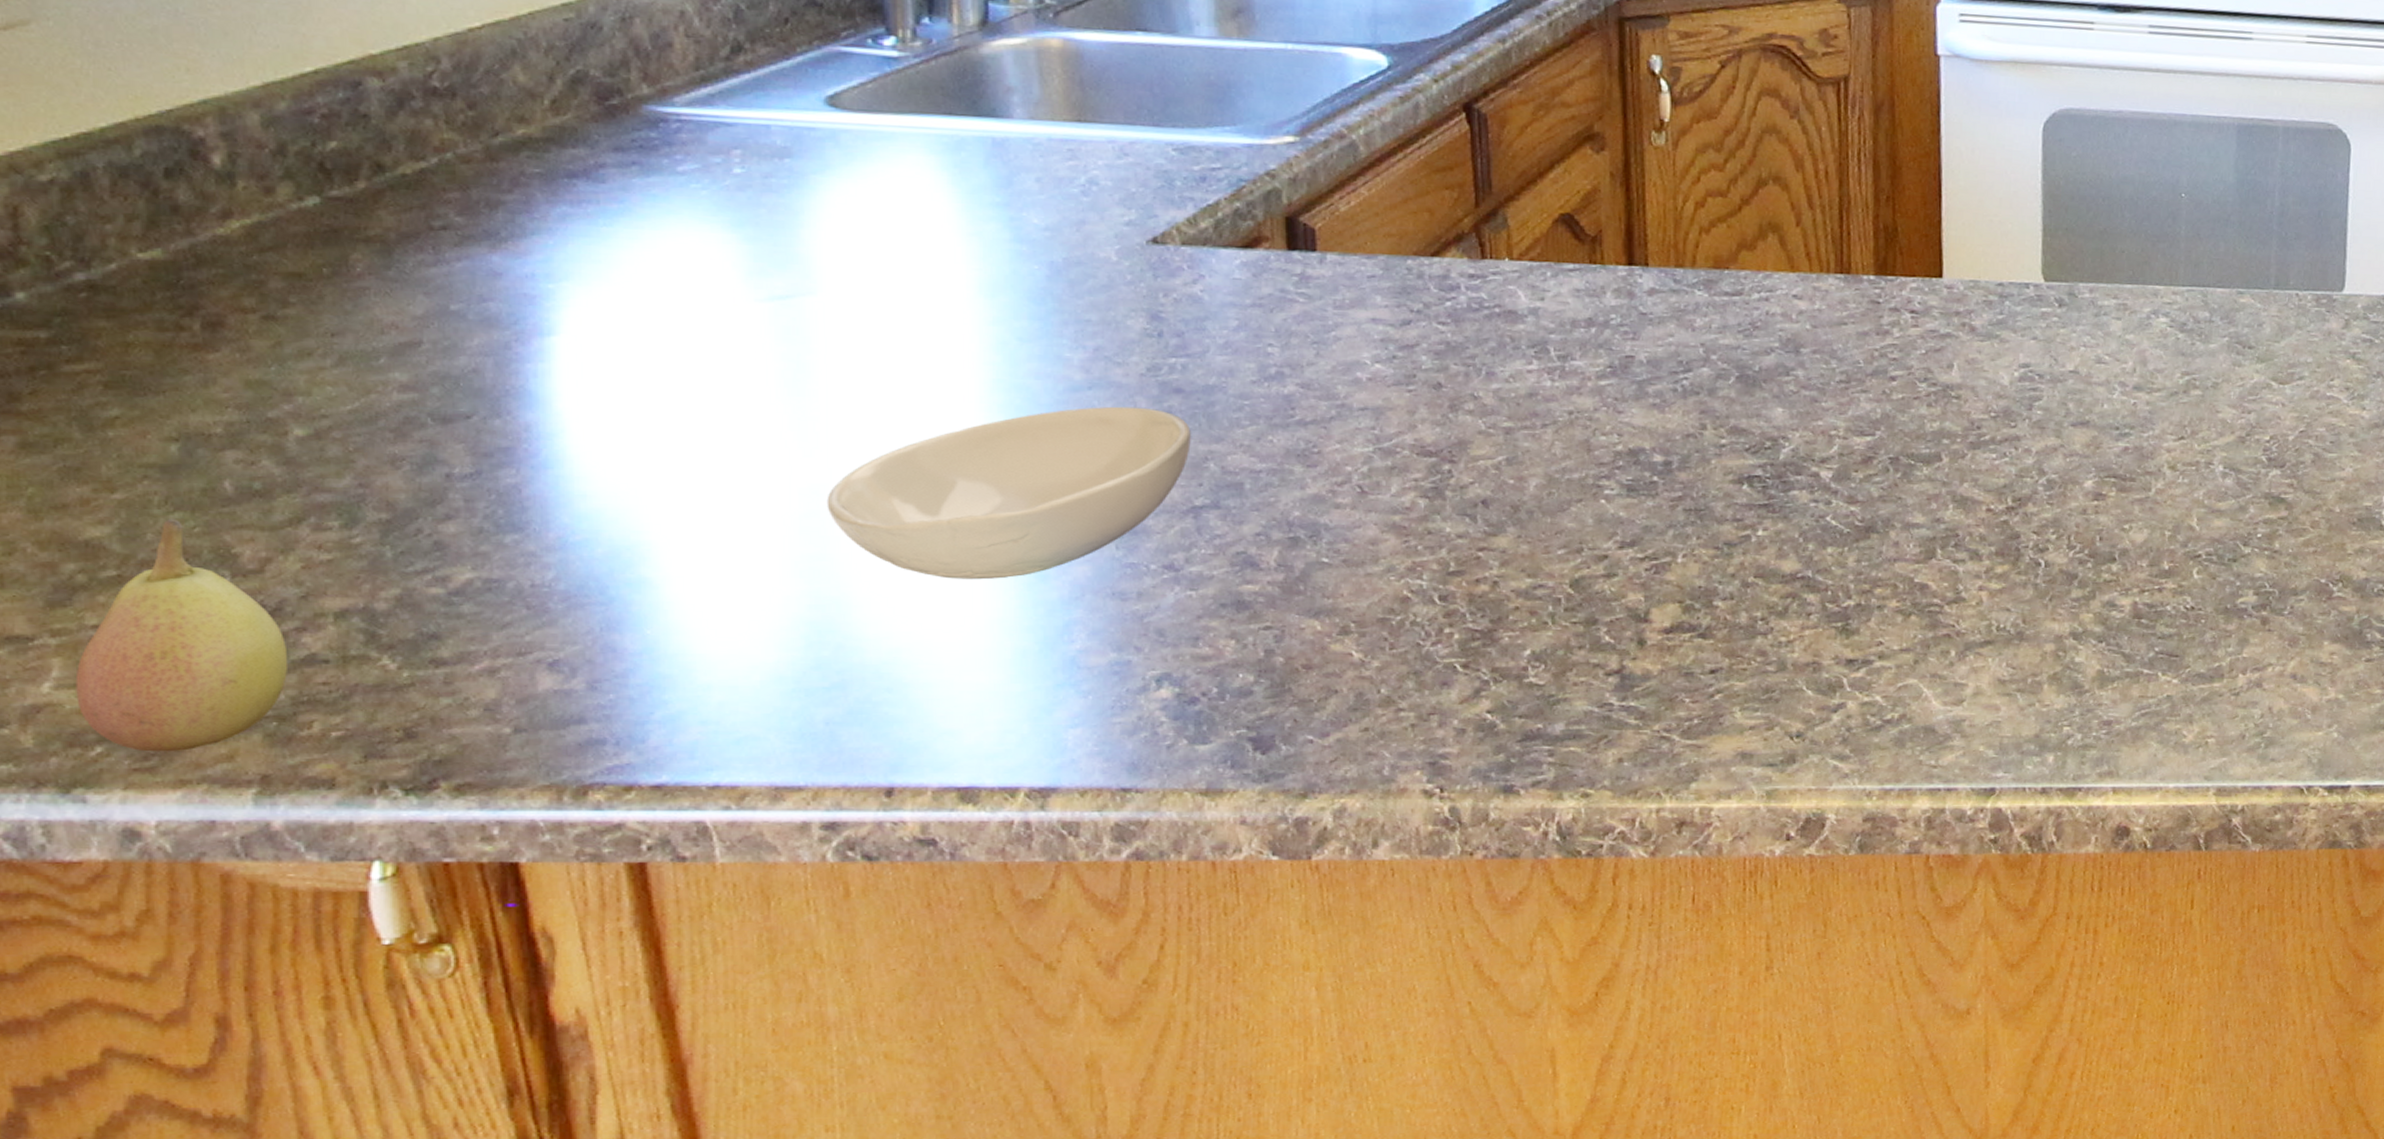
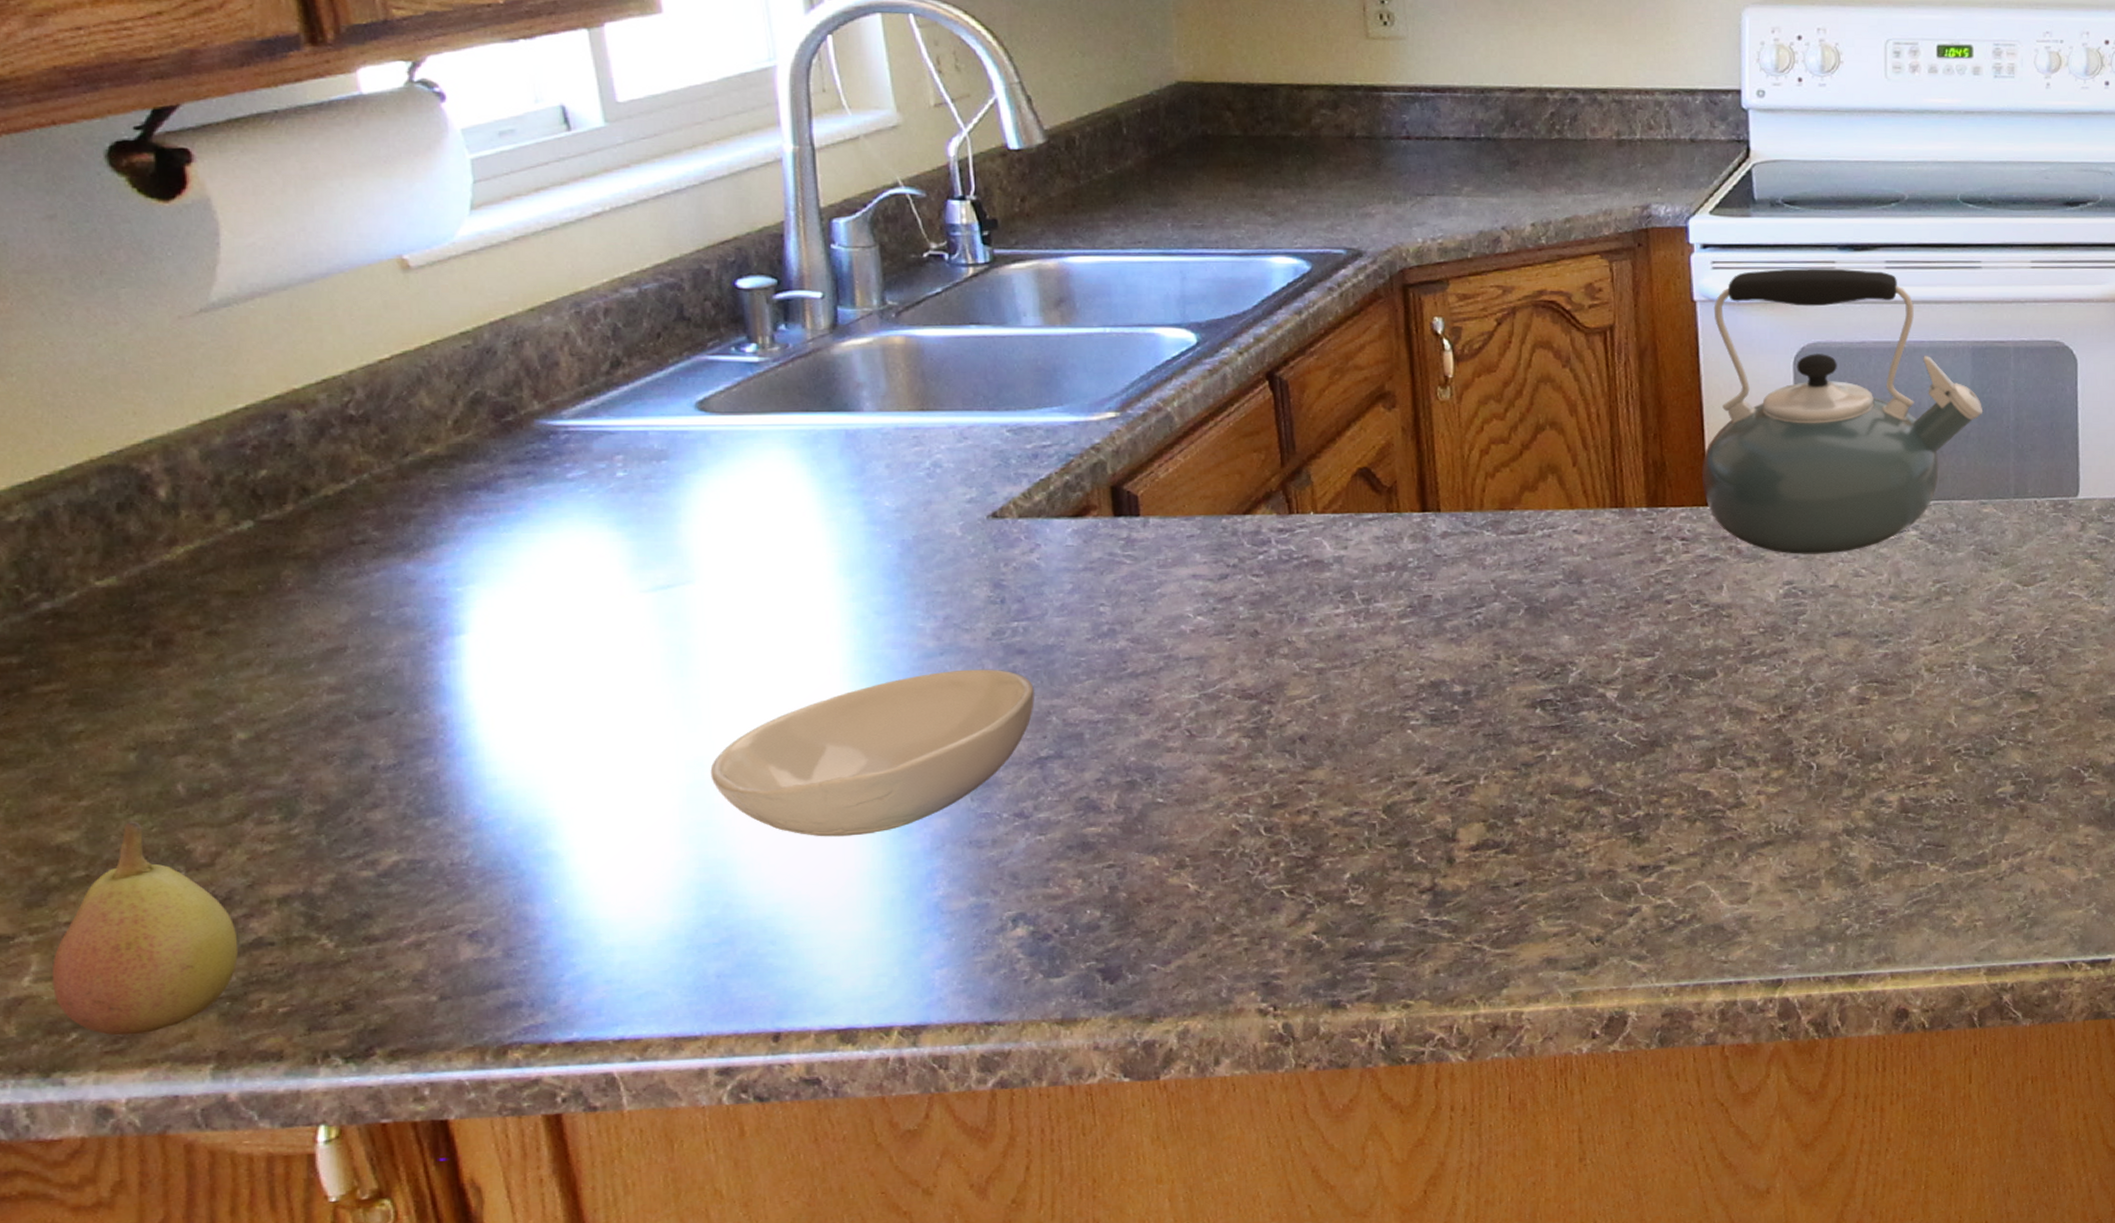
kettle: none [1936,26,2246,337] -> present [1701,268,1984,554]

